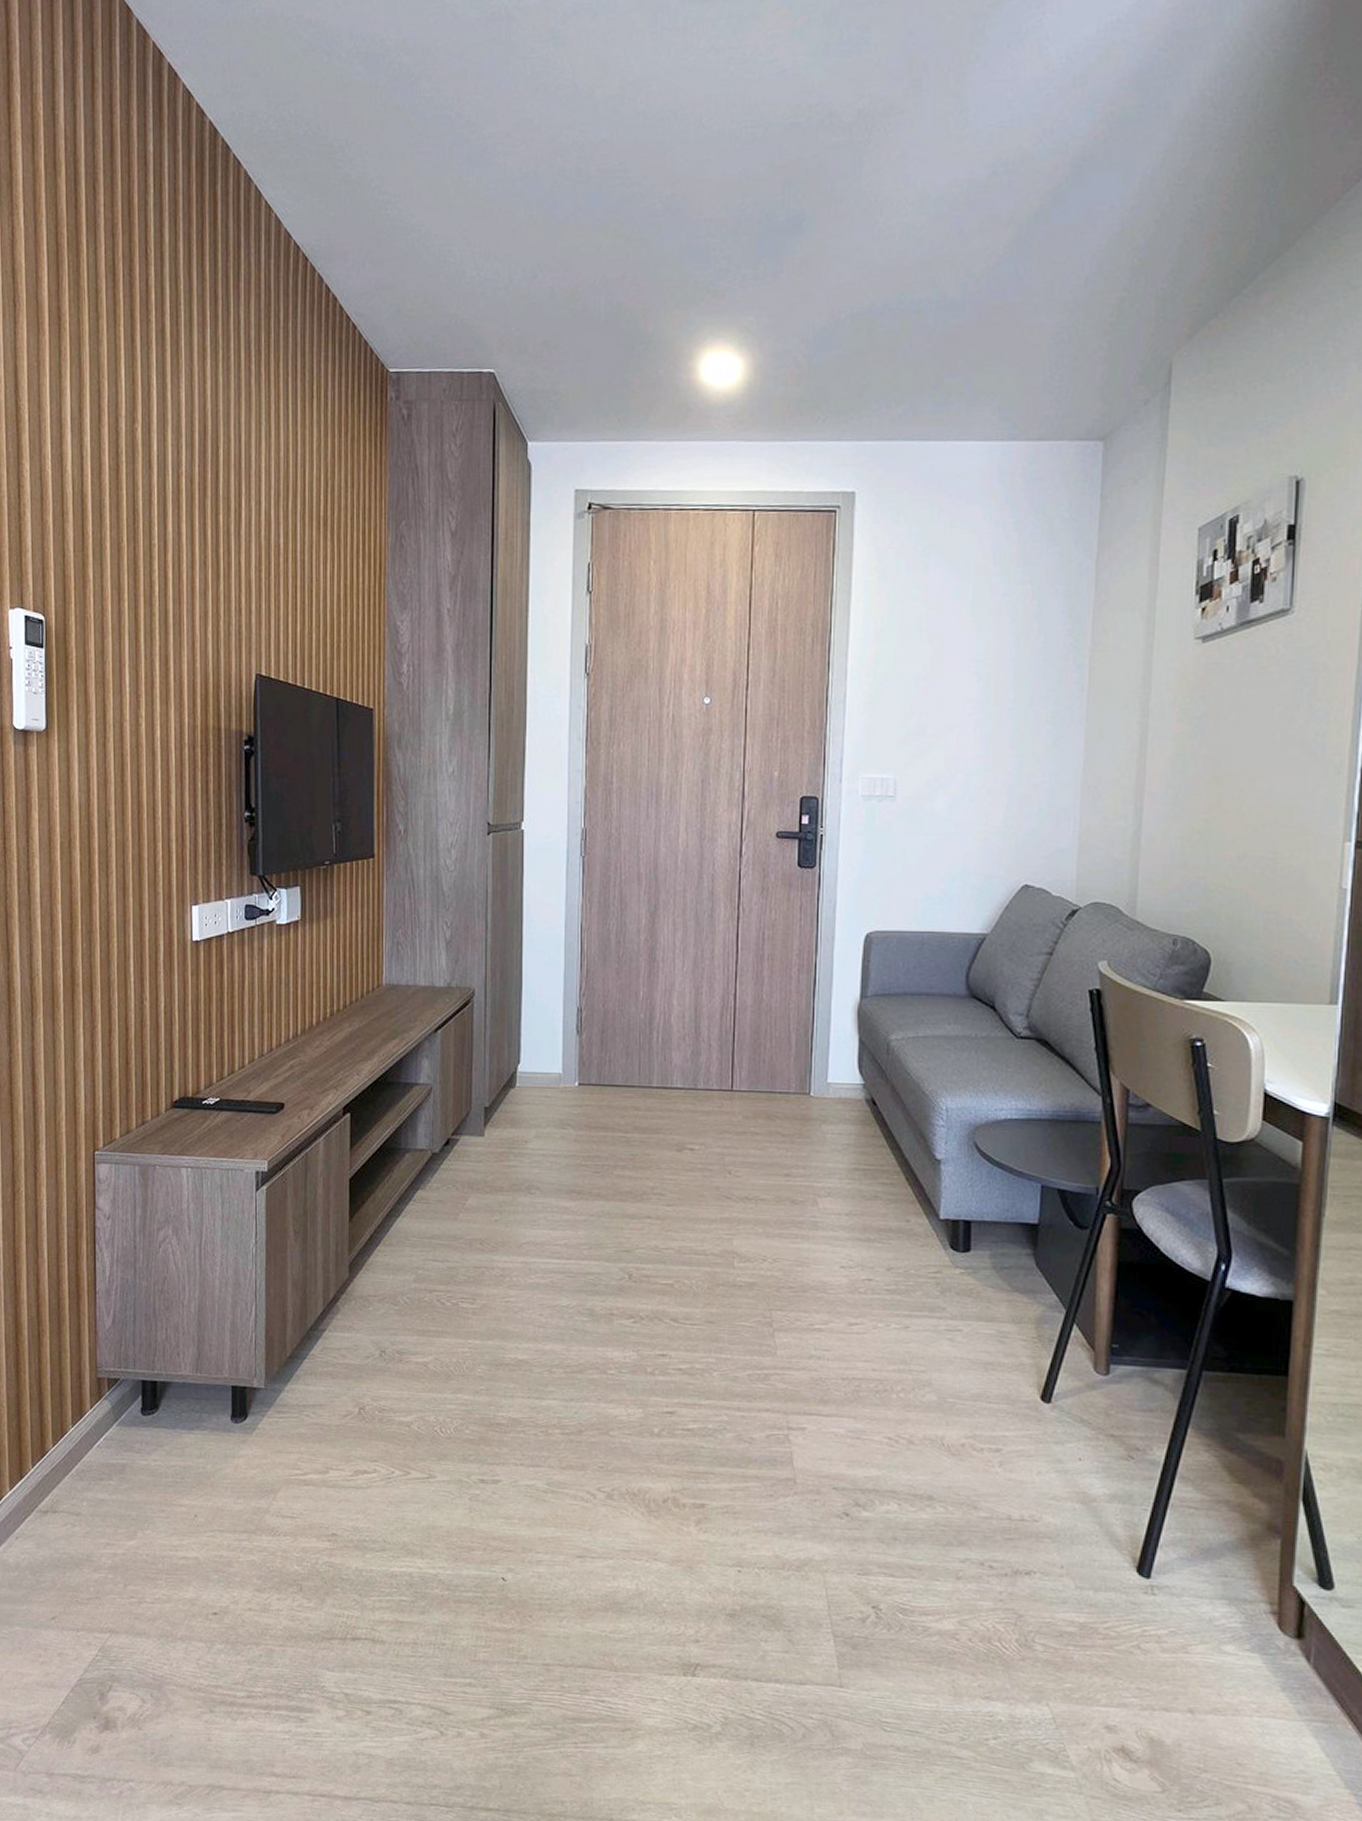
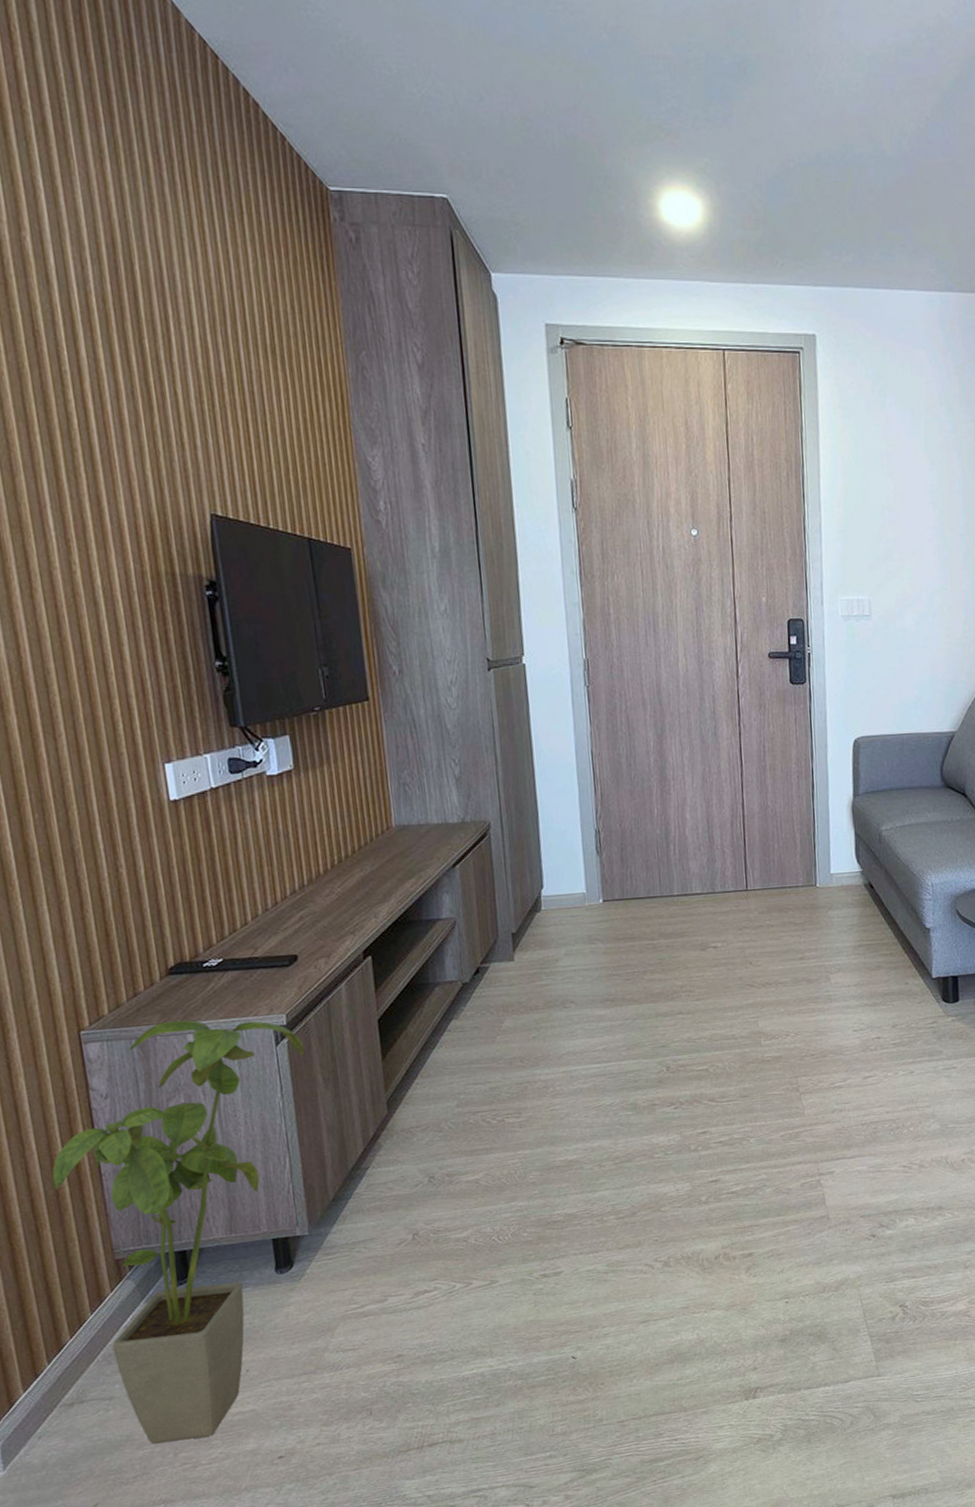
house plant: none [57,1152,281,1575] -> present [52,1020,305,1444]

